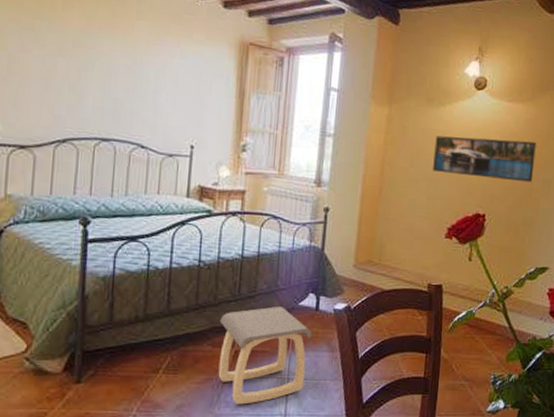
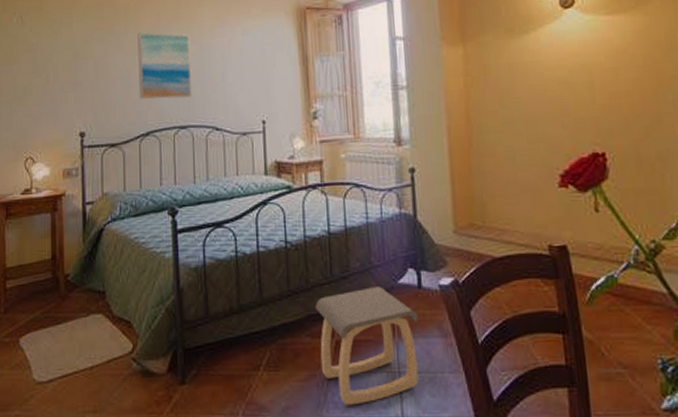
wall art: none [58,33,124,111] -> present [138,32,193,100]
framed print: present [433,135,536,183] -> none [524,57,659,111]

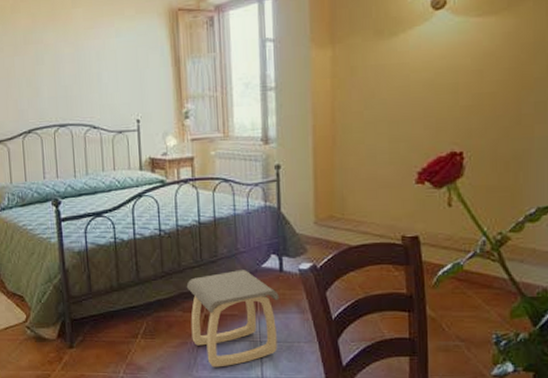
wall art: present [138,32,193,100] -> none [15,34,70,100]

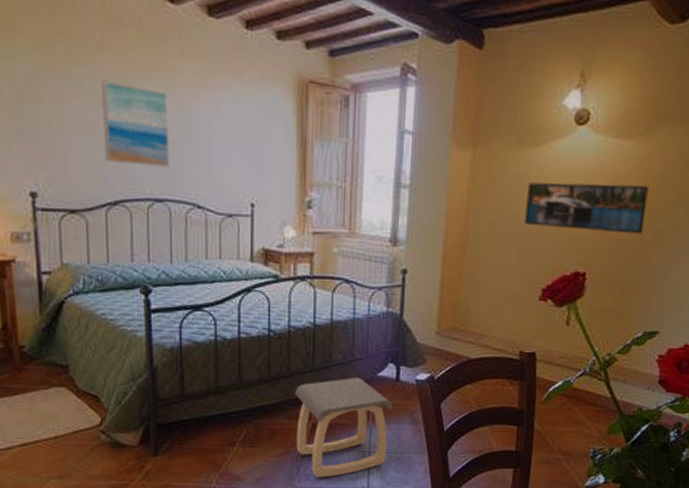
wall art: none [15,34,70,100] -> present [102,80,171,167]
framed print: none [390,59,521,112] -> present [525,182,649,234]

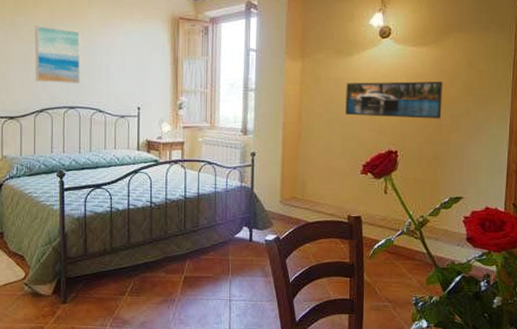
stool: present [294,377,393,478] -> none [170,239,248,322]

